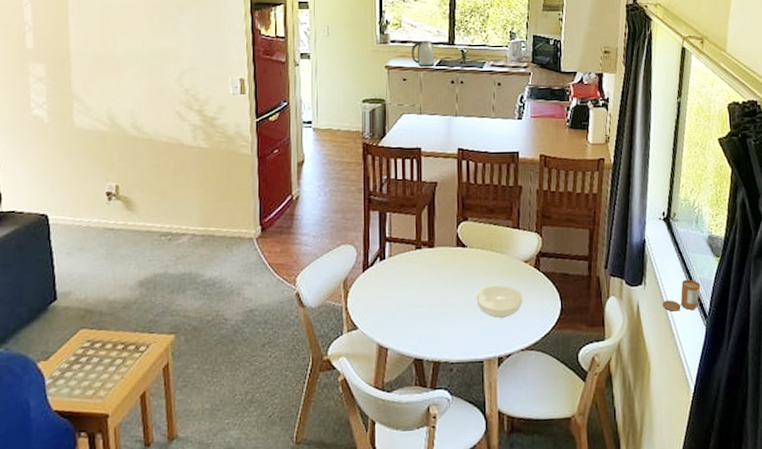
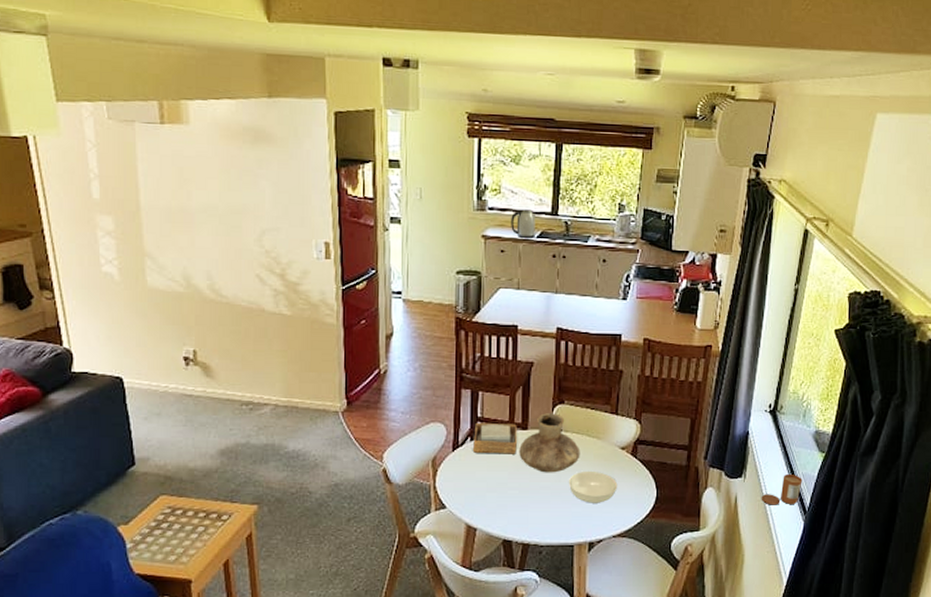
napkin holder: none [383,242,424,273] -> present [473,422,517,454]
vase: none [427,230,486,289] -> present [519,413,580,473]

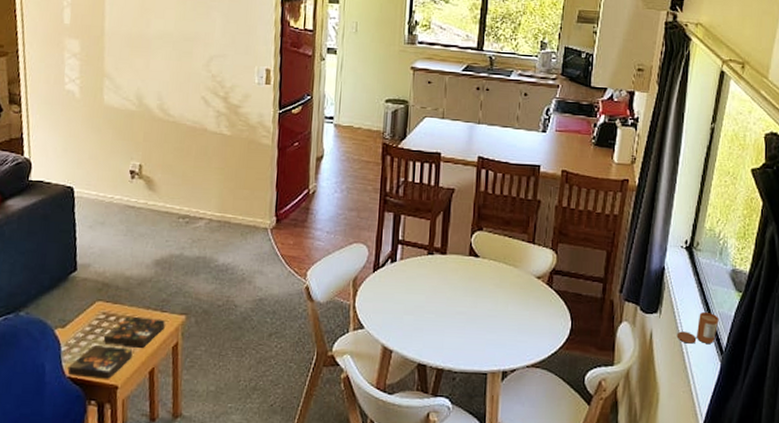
board game: none [136,509,236,575] -> present [67,316,165,380]
napkin holder: present [473,422,517,454] -> none [393,245,436,278]
kettle: present [511,209,536,239] -> none [438,44,462,72]
vase: present [519,413,580,473] -> none [437,239,497,299]
bowl: present [568,470,618,503] -> none [484,298,533,332]

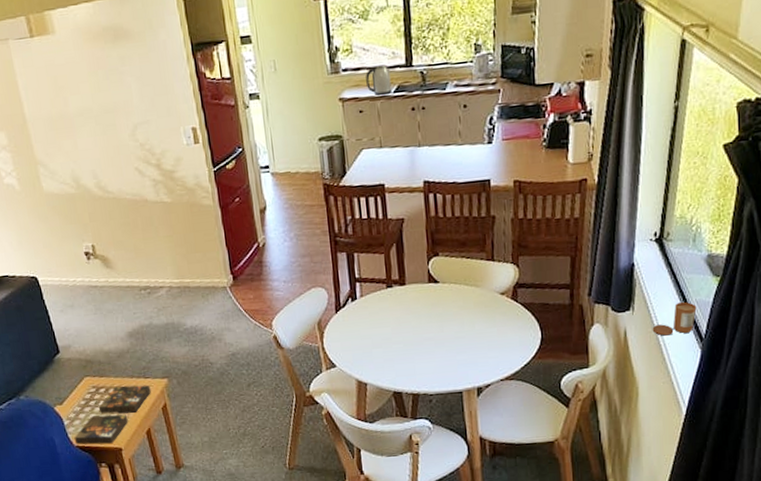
kettle: none [438,44,462,72] -> present [366,65,392,96]

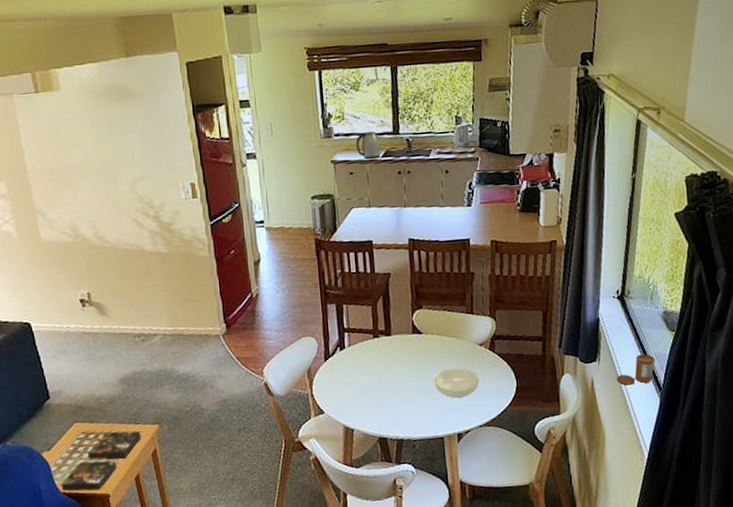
bowl: none [450,318,501,350] -> present [433,368,480,398]

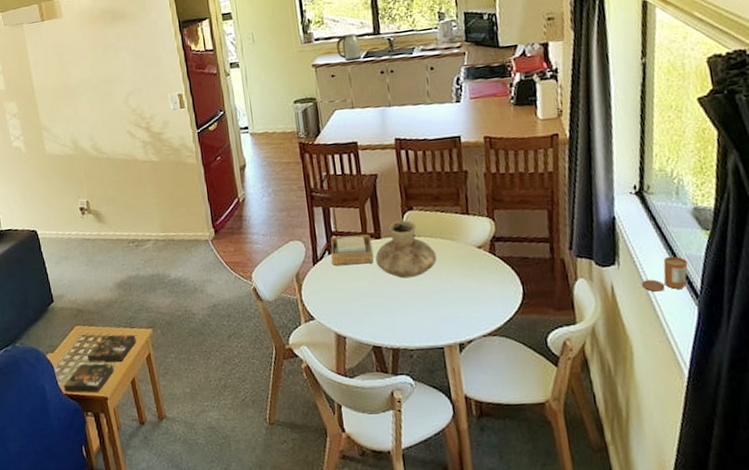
napkin holder: none [342,331,383,361] -> present [330,234,374,265]
vase: none [385,318,442,374] -> present [375,220,437,279]
bowl: present [433,368,480,398] -> none [428,272,481,305]

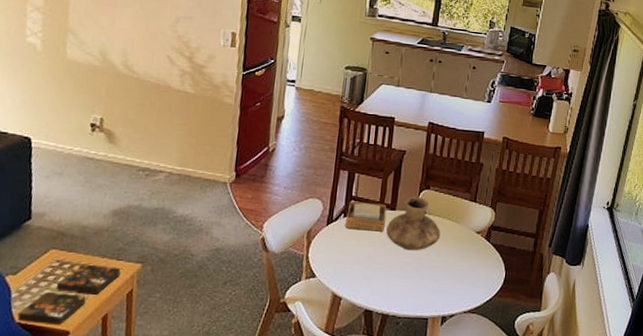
kettle: present [336,33,362,62] -> none [396,19,419,44]
candle: present [641,256,688,292] -> none [596,264,633,292]

